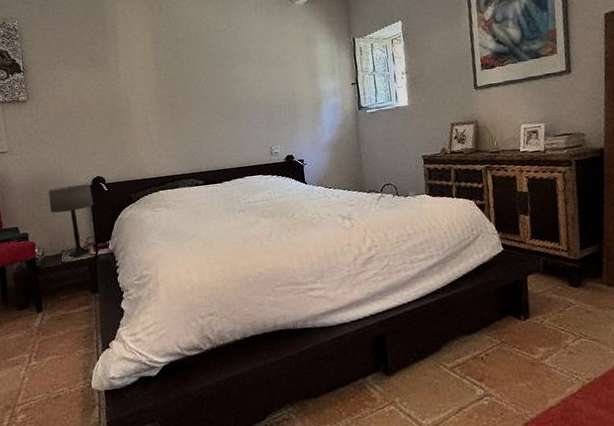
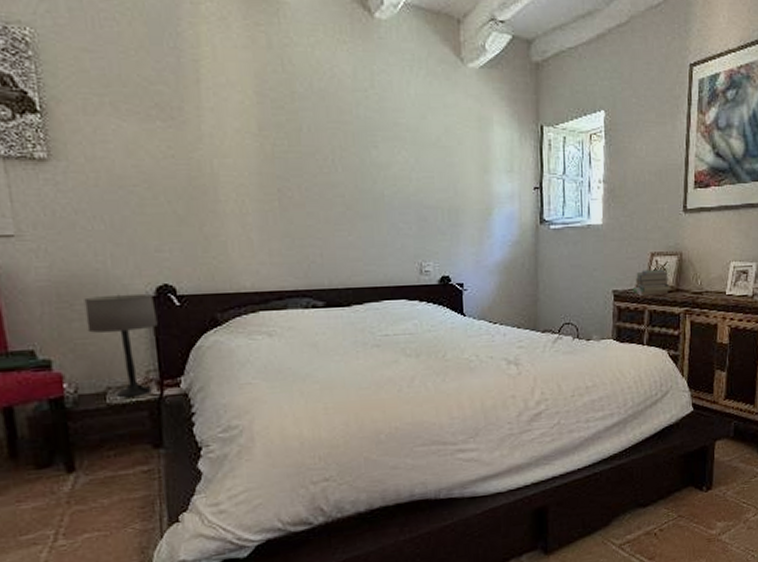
books: none [438,135,472,158] -> present [632,269,671,296]

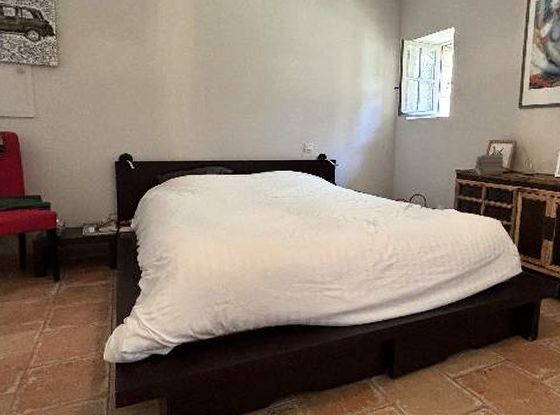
table lamp: present [84,293,158,398] -> none [73,159,119,232]

